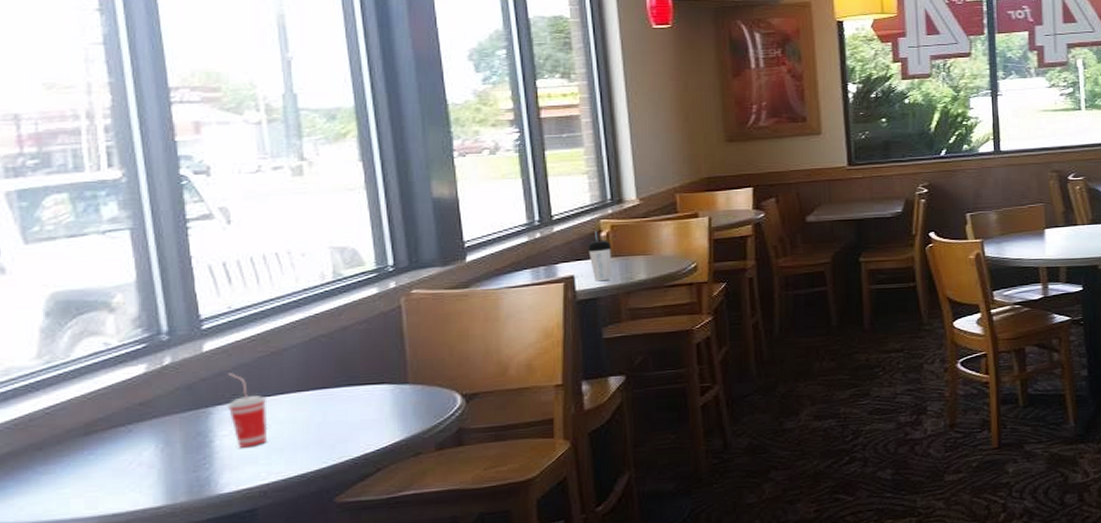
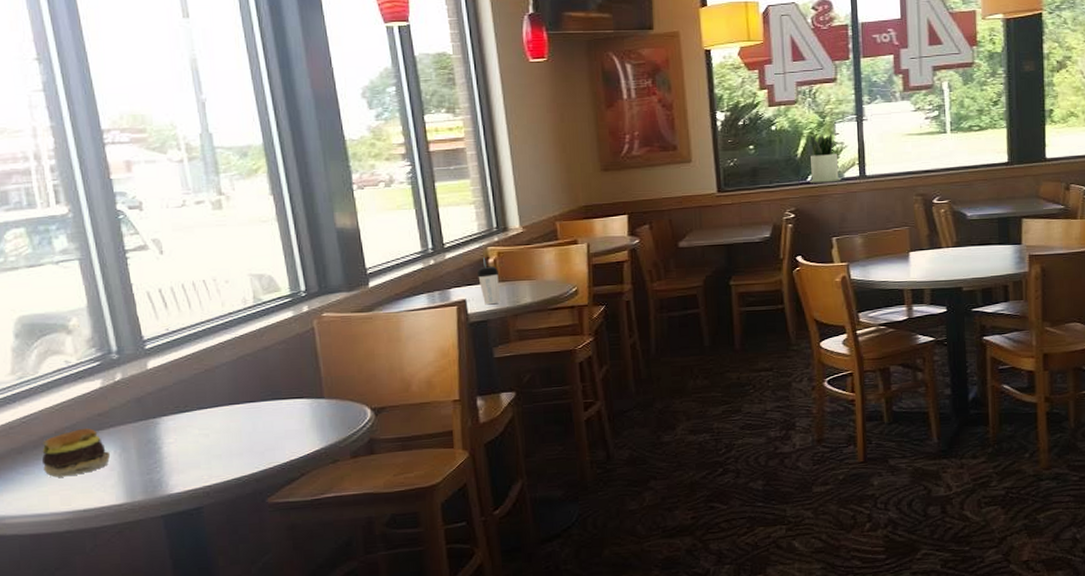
burger: none [65,419,151,477] -> present [41,427,111,478]
beverage cup: present [227,373,268,448] -> none [170,388,207,454]
planter: none [943,108,976,159] -> present [809,133,842,184]

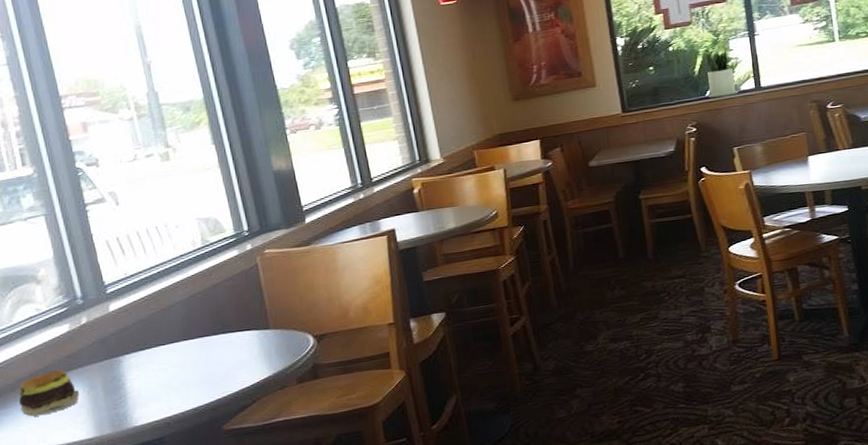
beverage cup: present [478,257,500,305] -> none [404,188,426,233]

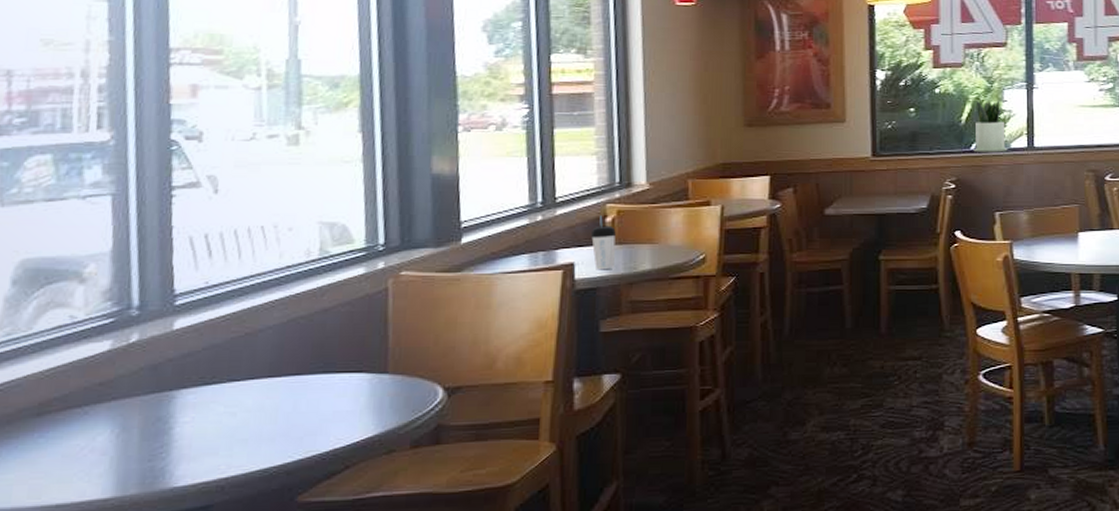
burger: present [18,369,80,417] -> none [13,399,106,462]
beverage cup: none [404,188,426,233] -> present [591,215,616,270]

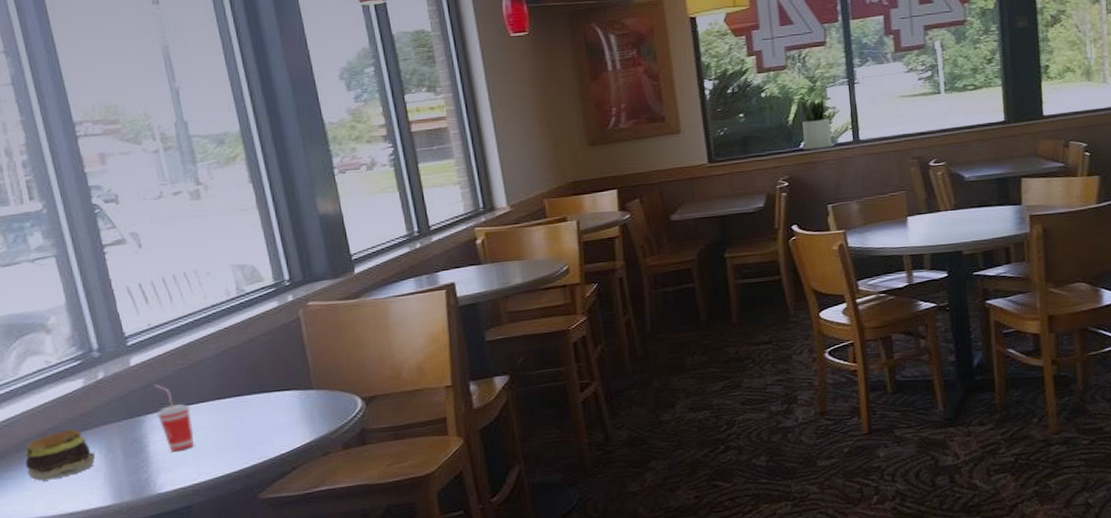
burger: none [13,399,106,462] -> present [25,428,96,481]
beverage cup: none [192,354,235,437] -> present [154,384,194,452]
beverage cup: present [591,215,616,270] -> none [465,238,490,288]

